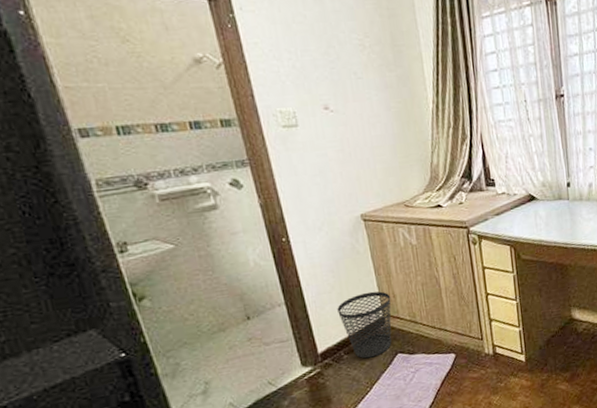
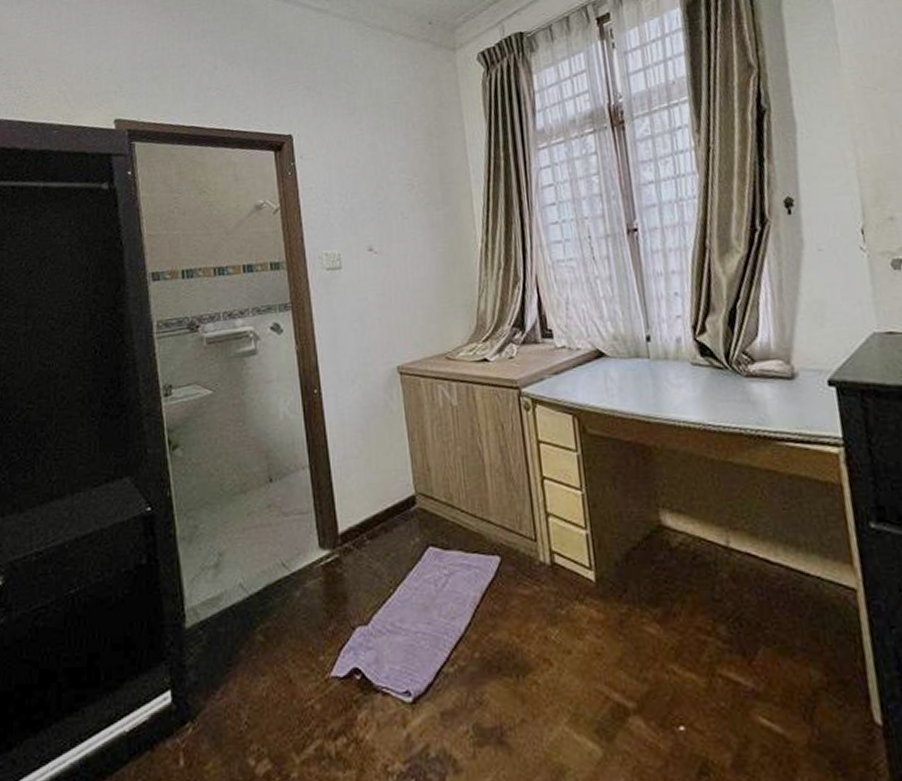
wastebasket: present [337,291,392,359] -> none [364,460,425,548]

